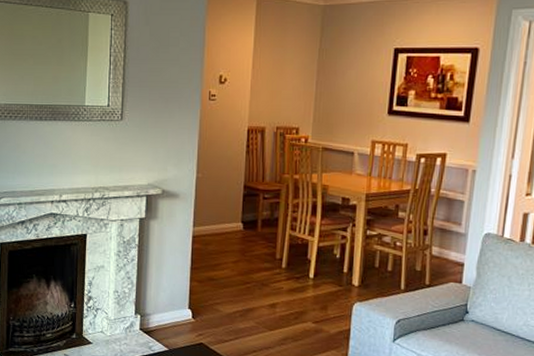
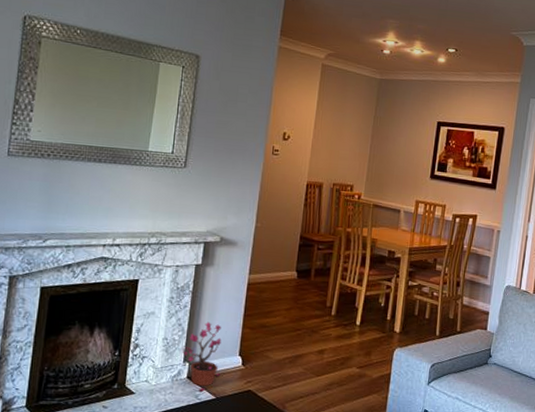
potted plant: none [133,274,172,343] -> present [183,321,222,392]

